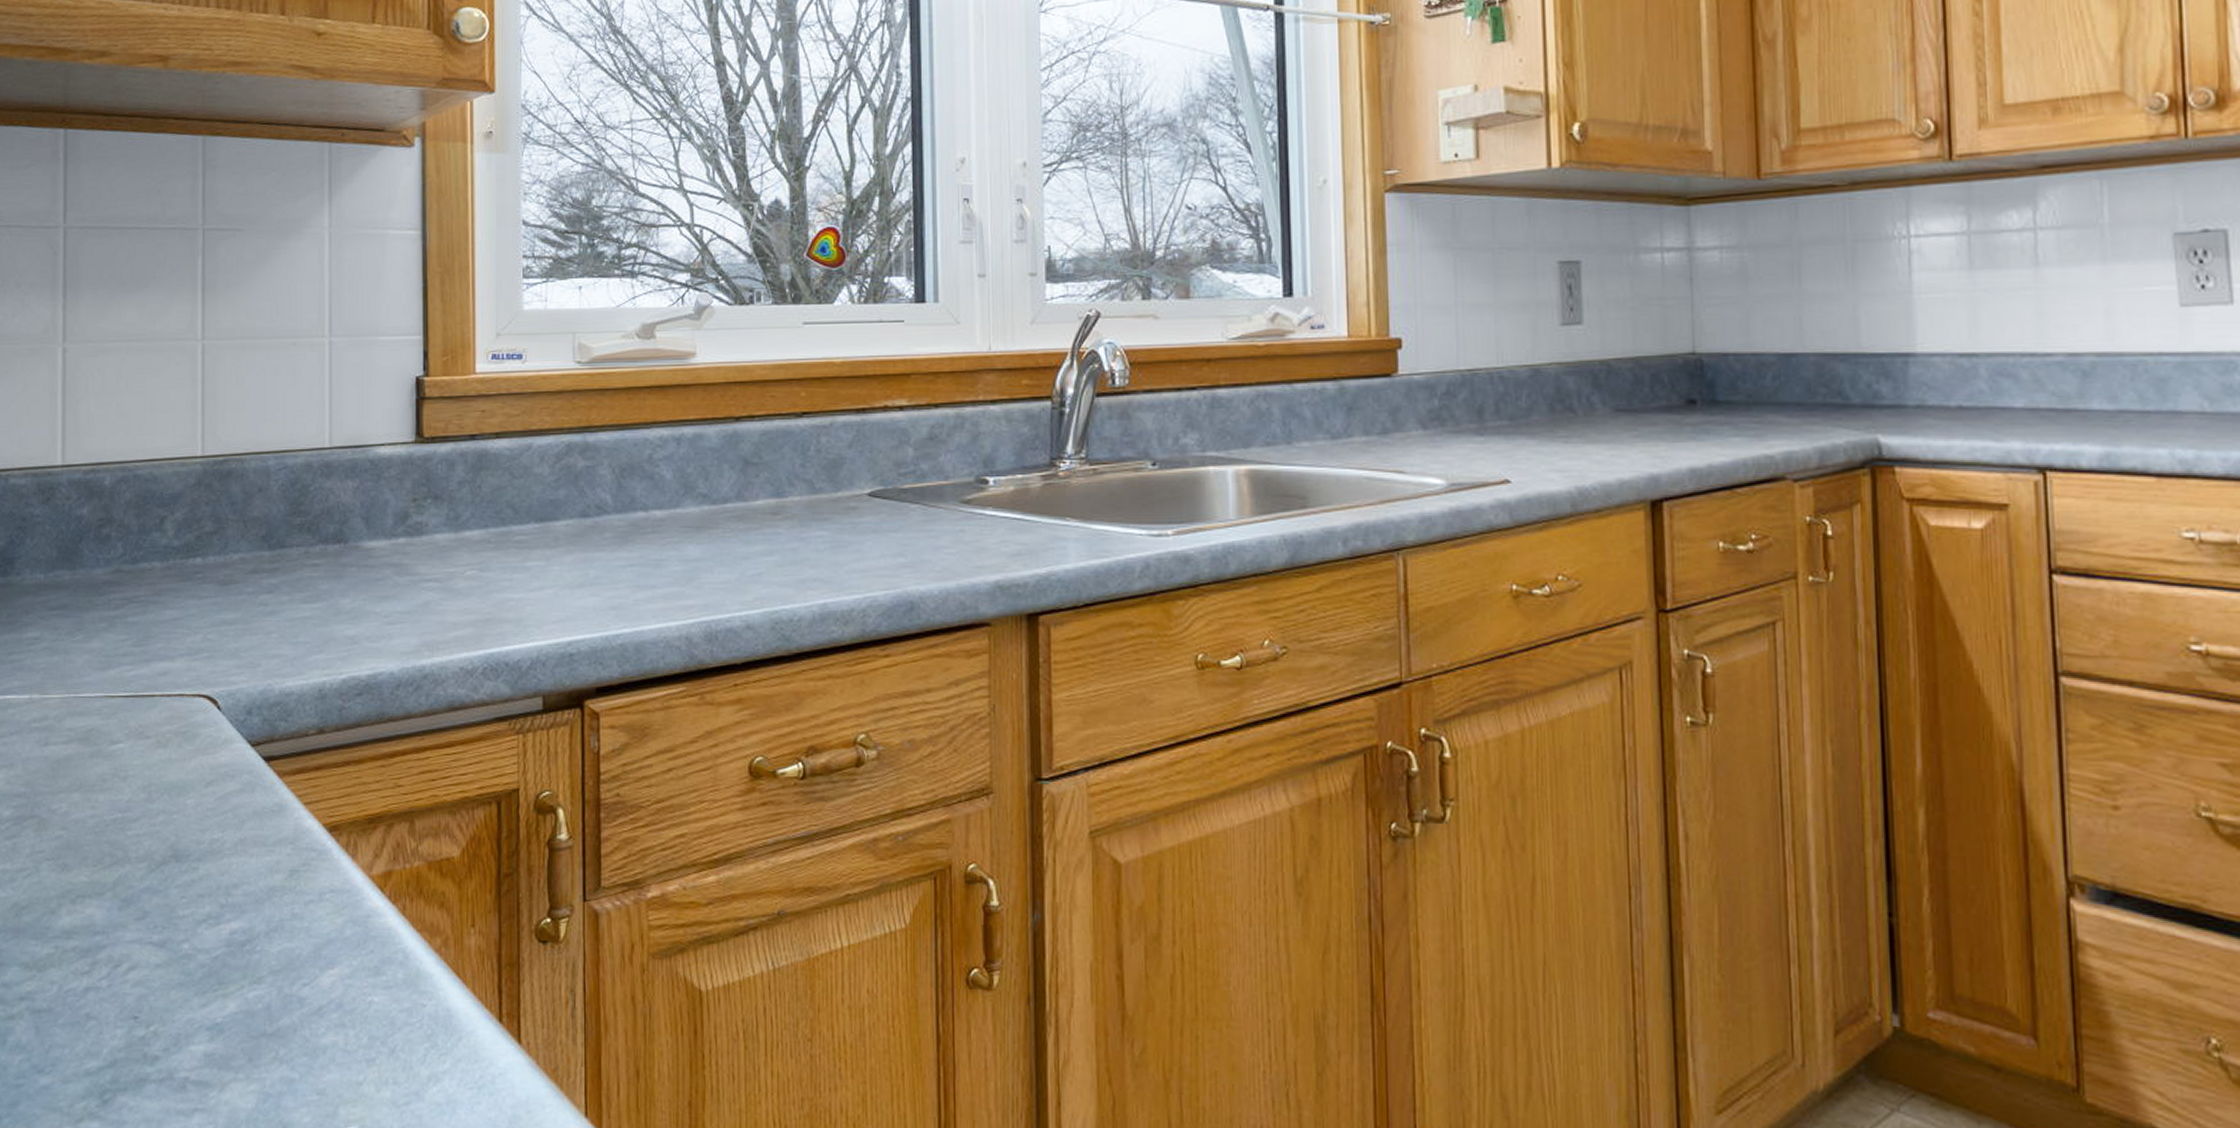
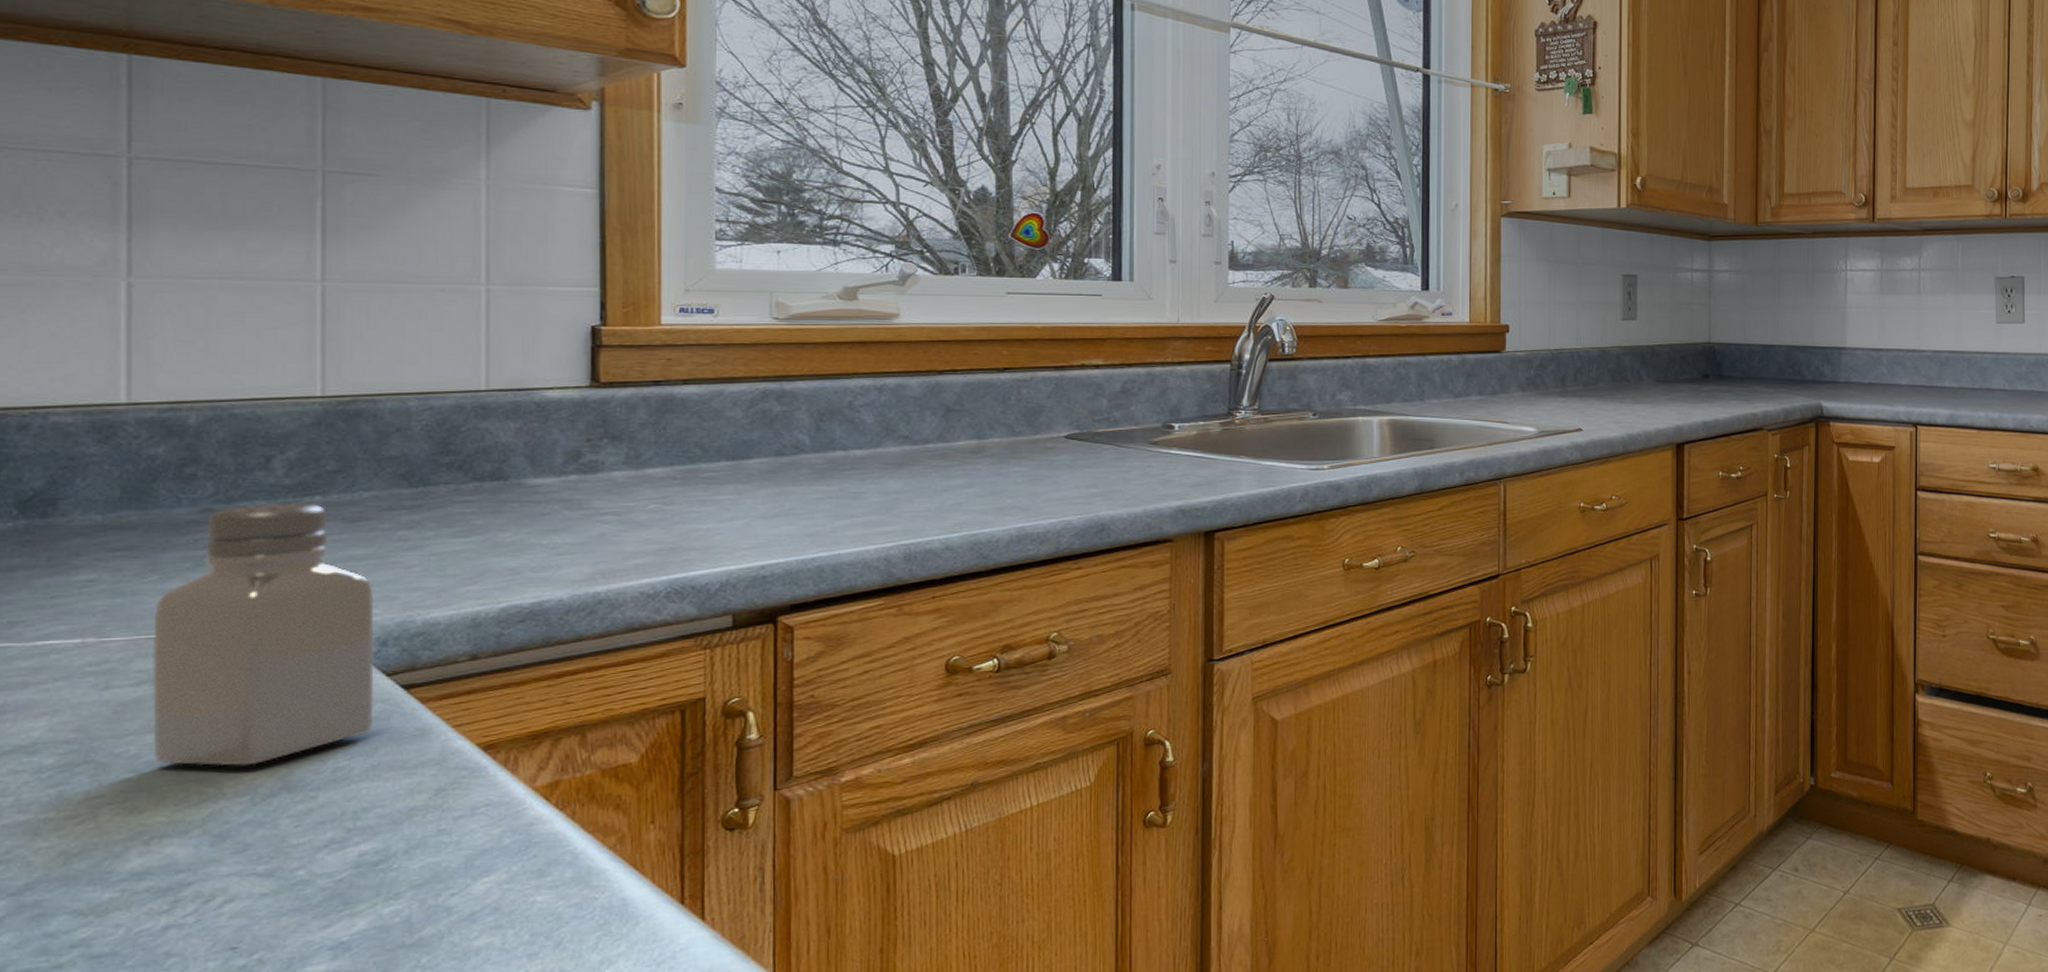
saltshaker: none [78,564,242,831] -> present [153,502,374,766]

